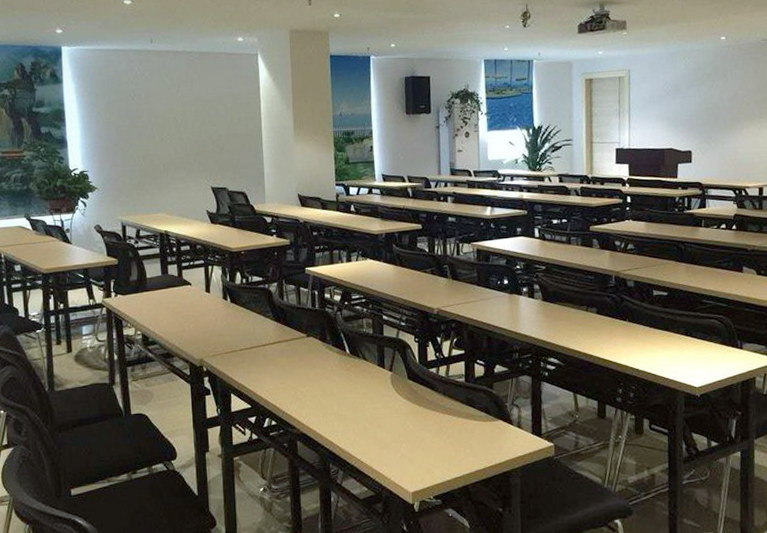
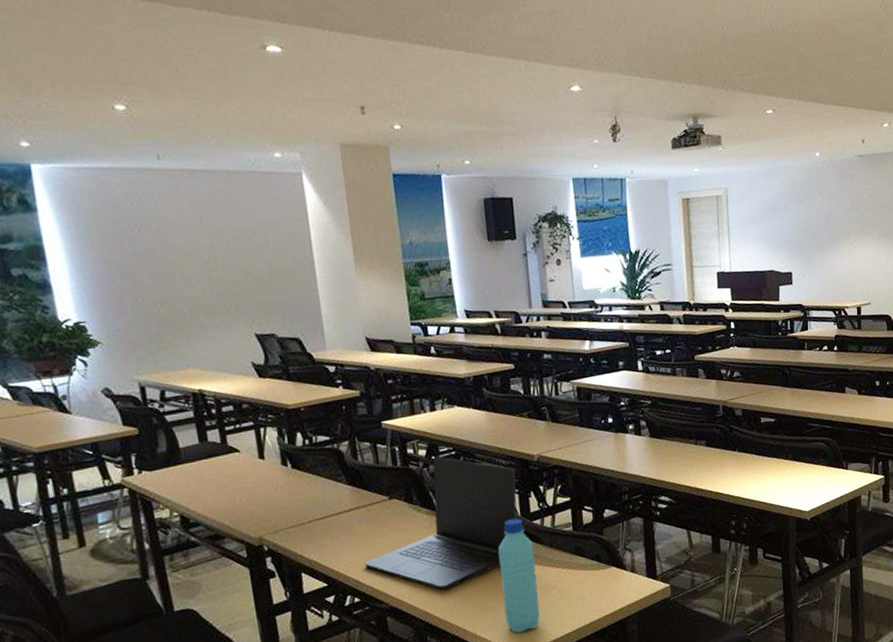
laptop: none [282,302,417,423] -> present [364,456,517,590]
water bottle: none [397,365,430,471] -> present [498,518,540,633]

